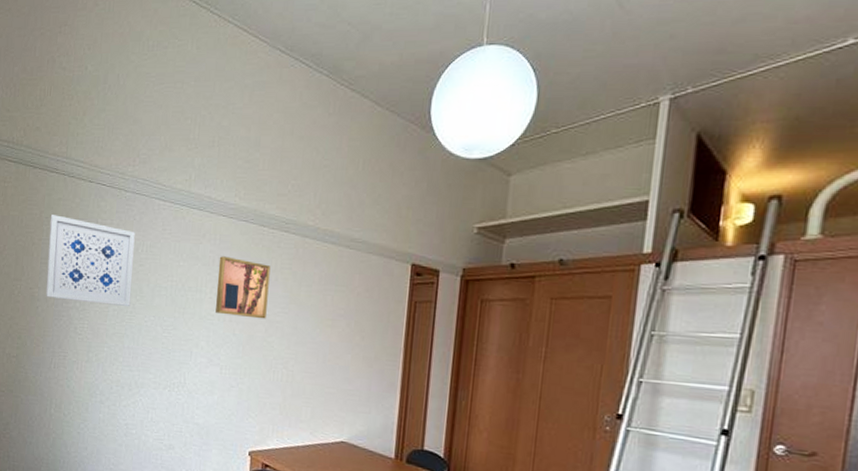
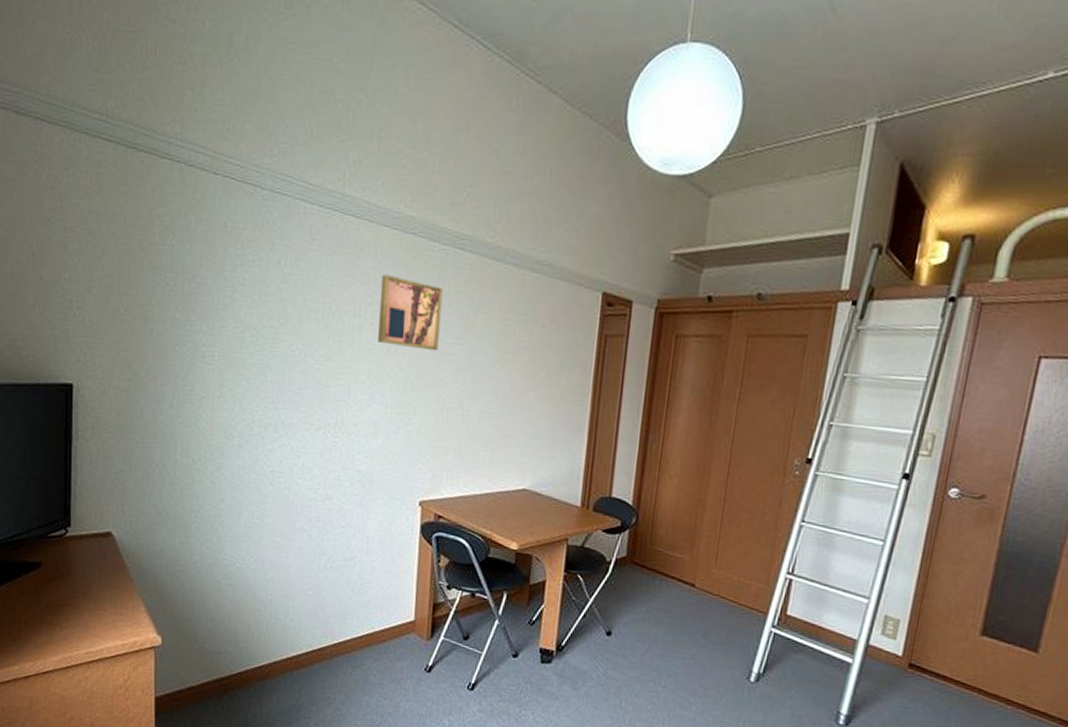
wall art: present [45,215,135,307] -> none [161,213,276,333]

